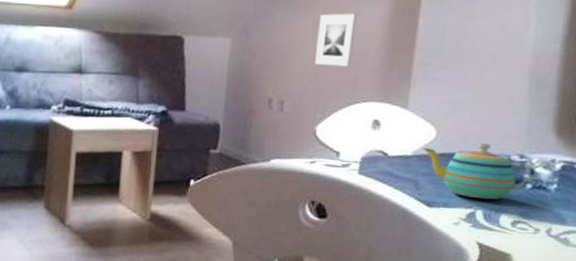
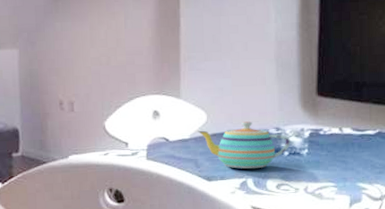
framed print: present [315,13,357,67] -> none [95,18,128,67]

